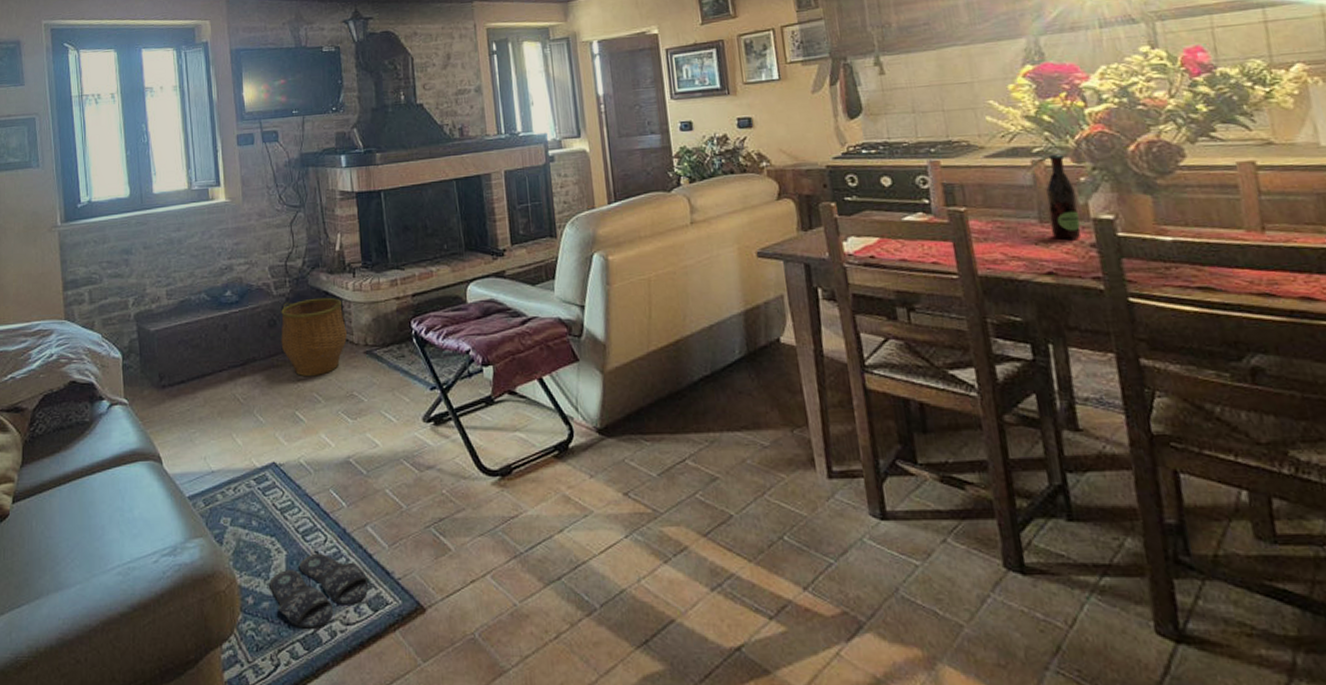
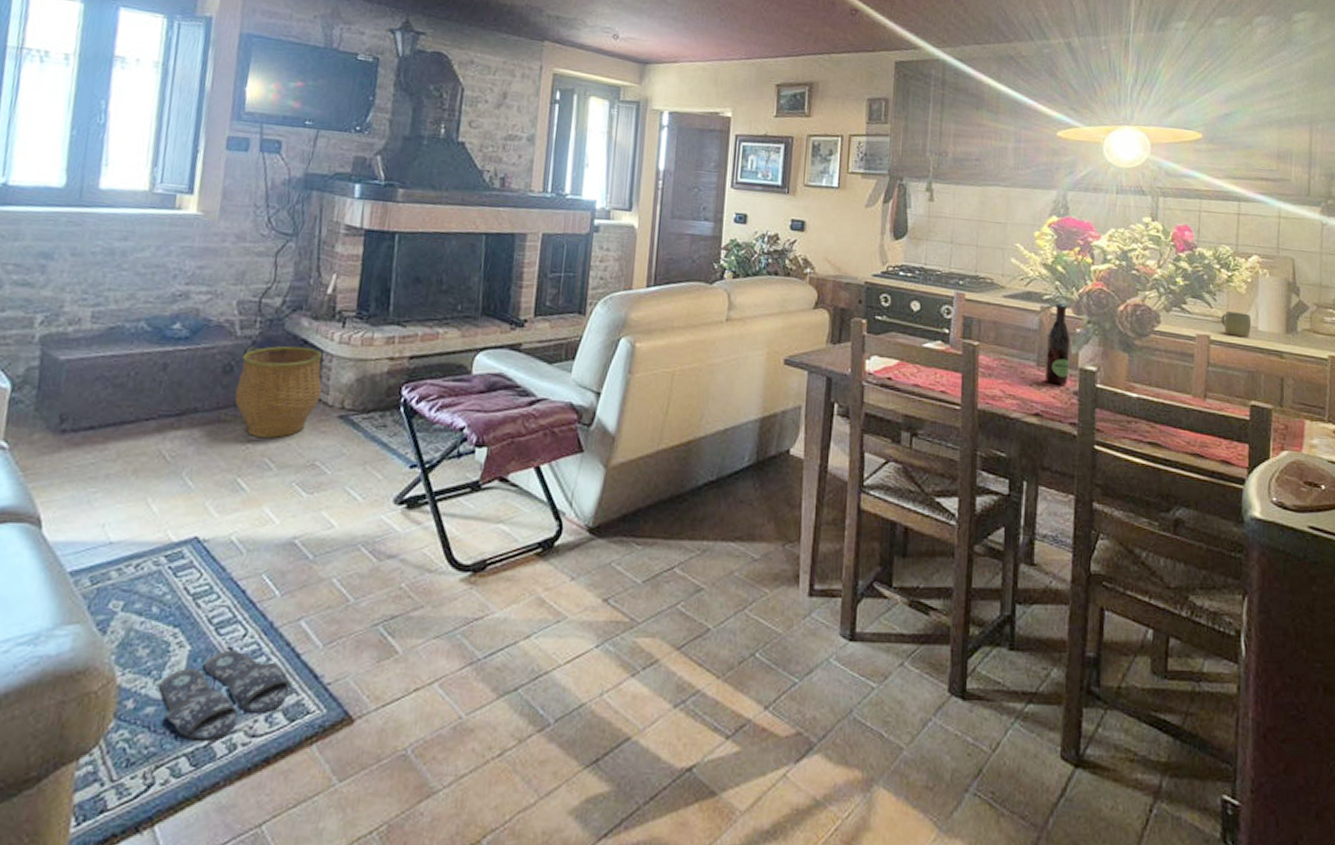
mug: none [1265,129,1311,157] -> present [1221,311,1252,337]

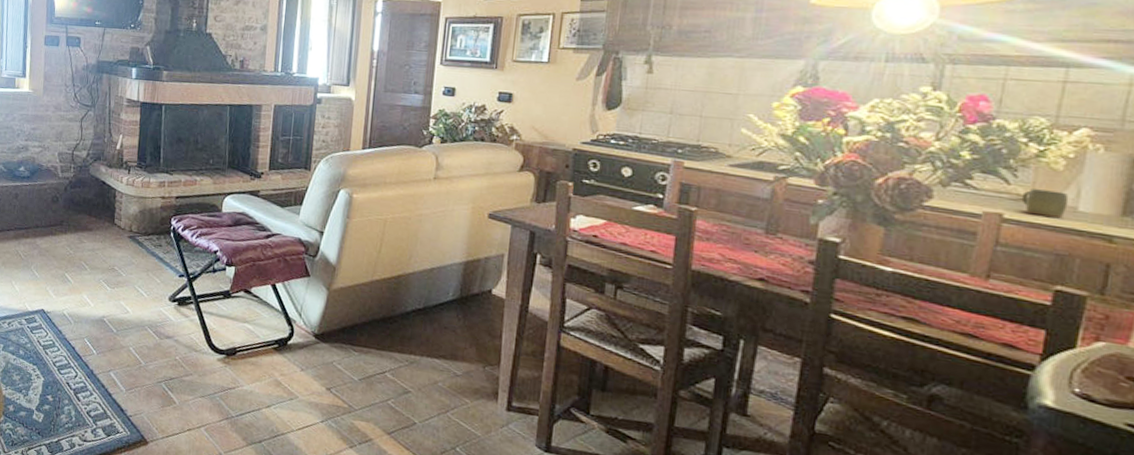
slippers: present [160,649,289,741] -> none [27,384,105,439]
basket: present [234,345,323,439] -> none [60,184,117,249]
bottle: present [1044,303,1070,385] -> none [773,174,810,254]

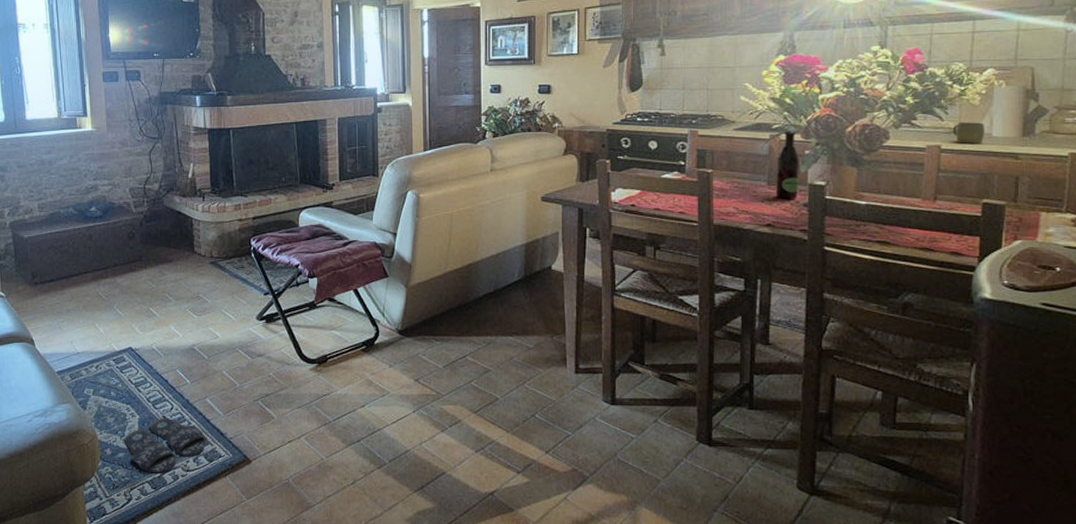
slippers: none [27,384,105,439] -> present [125,417,205,473]
bottle: none [773,174,810,254] -> present [775,130,799,199]

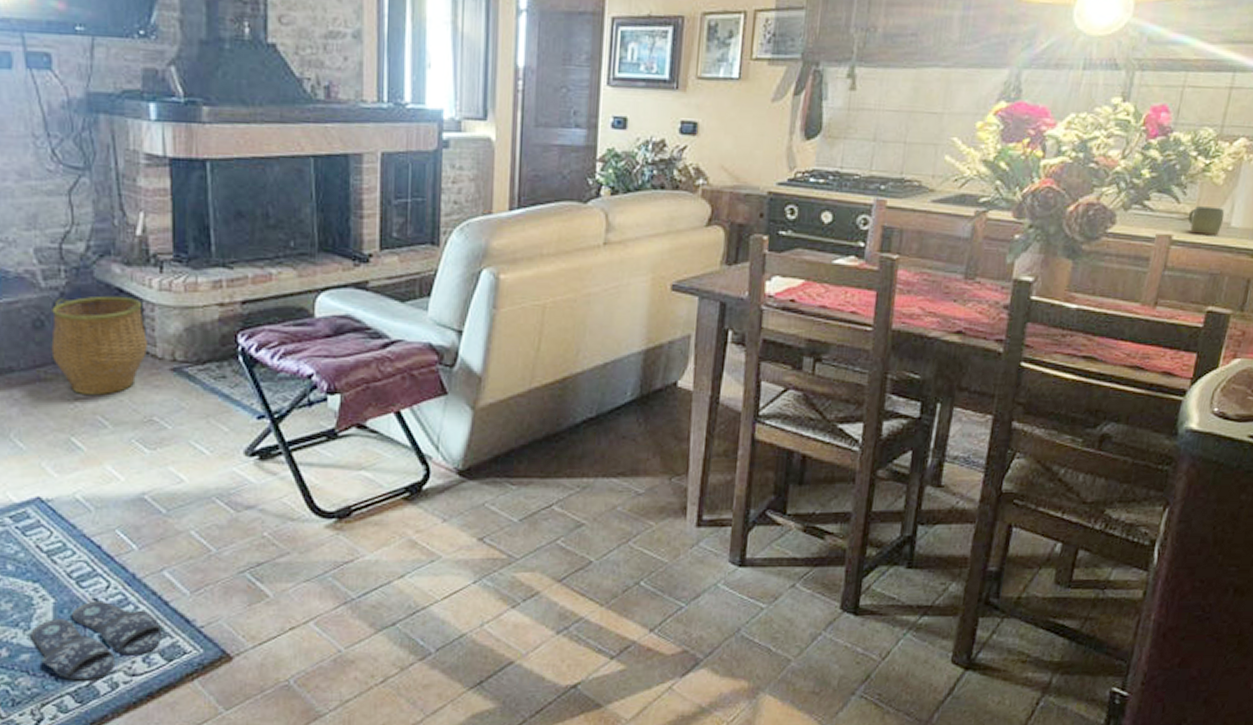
basket: none [138,216,196,281] -> present [51,295,149,396]
bottle: present [775,130,799,199] -> none [971,206,1008,299]

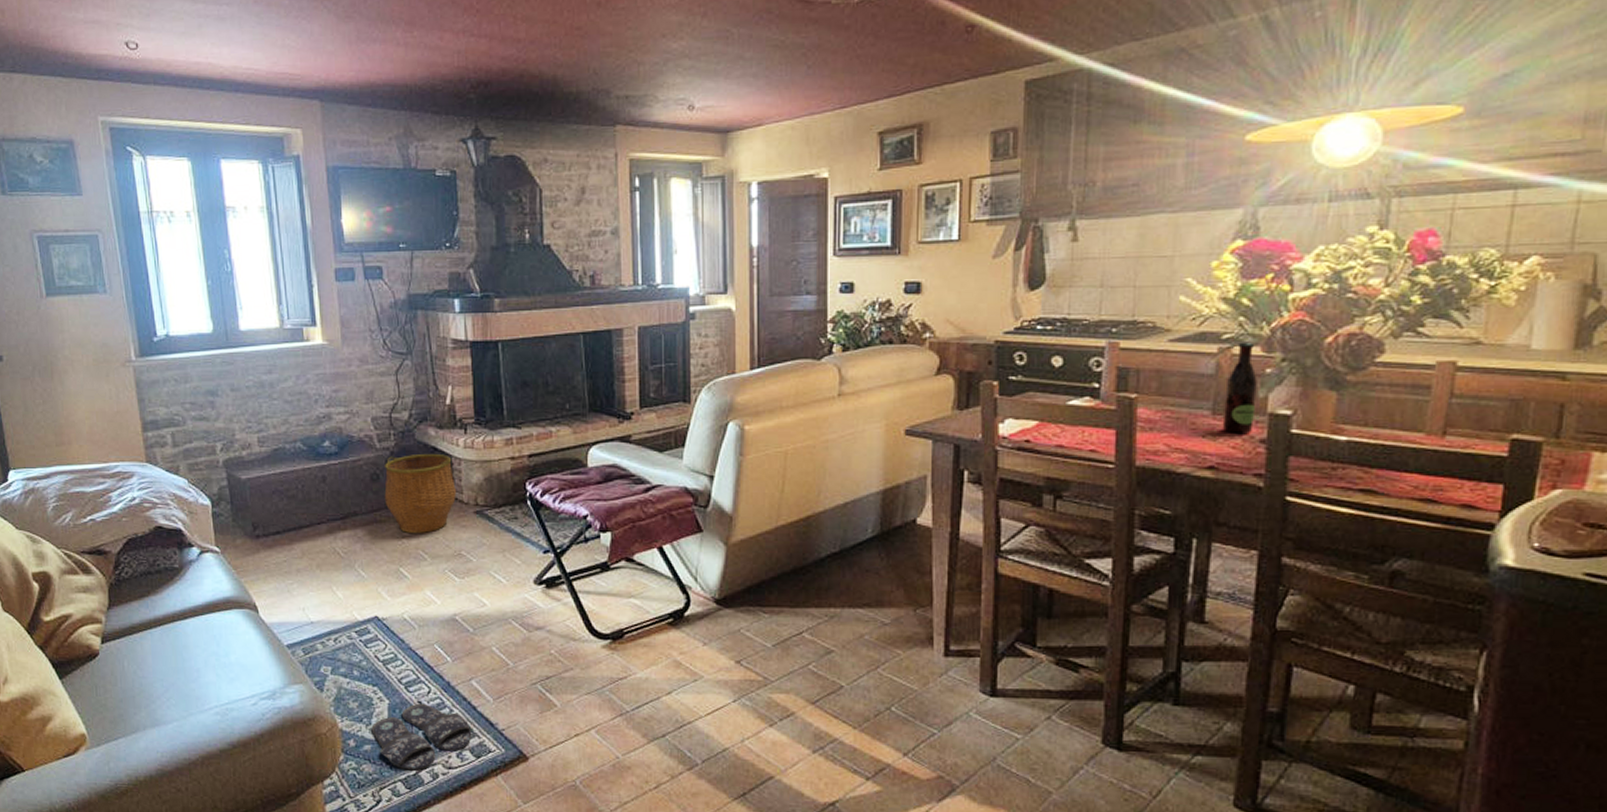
bottle: none [971,206,1008,299] -> present [1222,342,1258,433]
mug: present [1187,206,1225,235] -> none [1474,330,1522,359]

